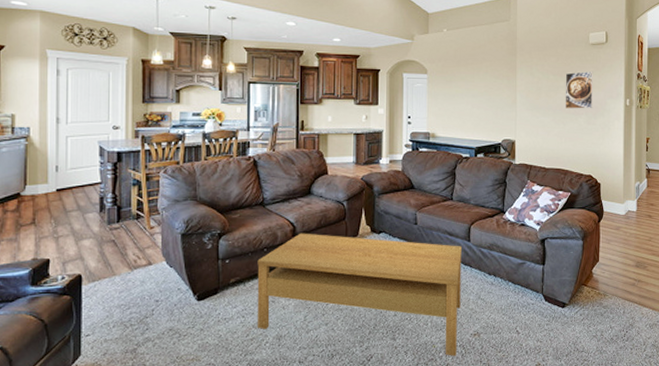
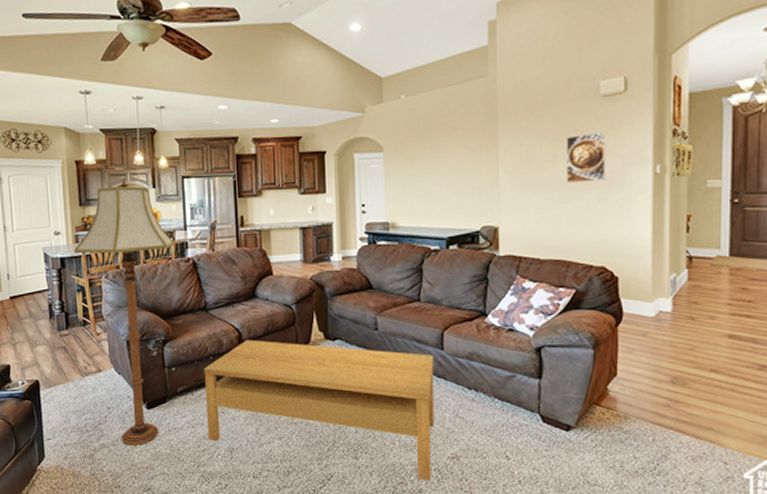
floor lamp: none [133,81,236,338] -> present [74,180,174,446]

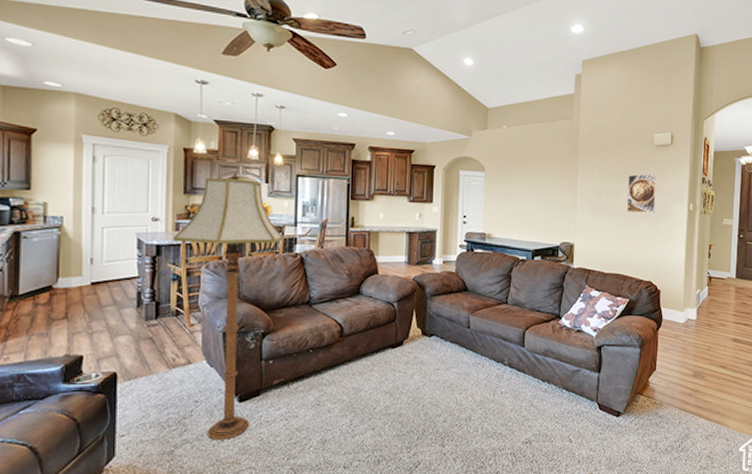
coffee table: present [204,339,434,481] -> none [301,334,515,464]

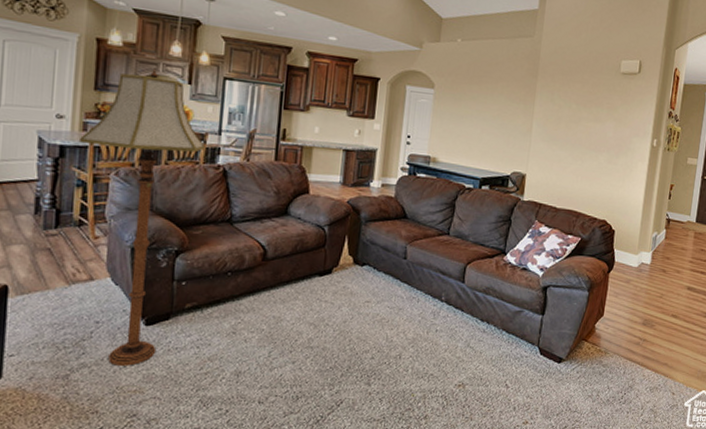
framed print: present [626,173,657,213] -> none [585,103,621,147]

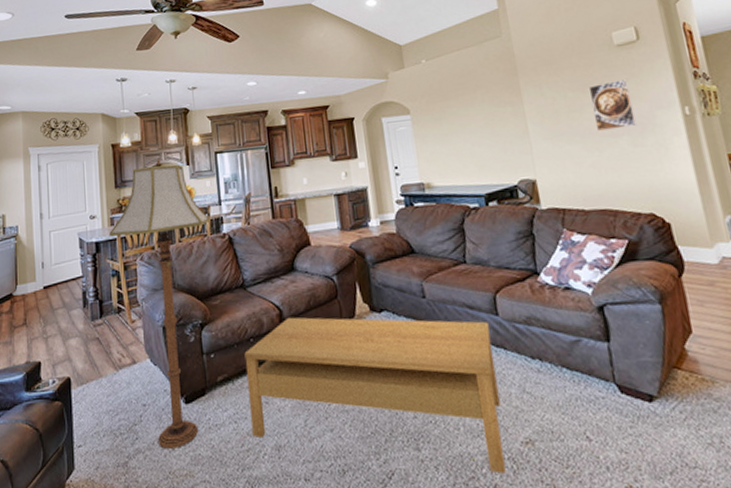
coffee table: none [214,258,454,407] -> present [244,317,506,474]
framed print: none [585,103,621,147] -> present [588,78,636,131]

